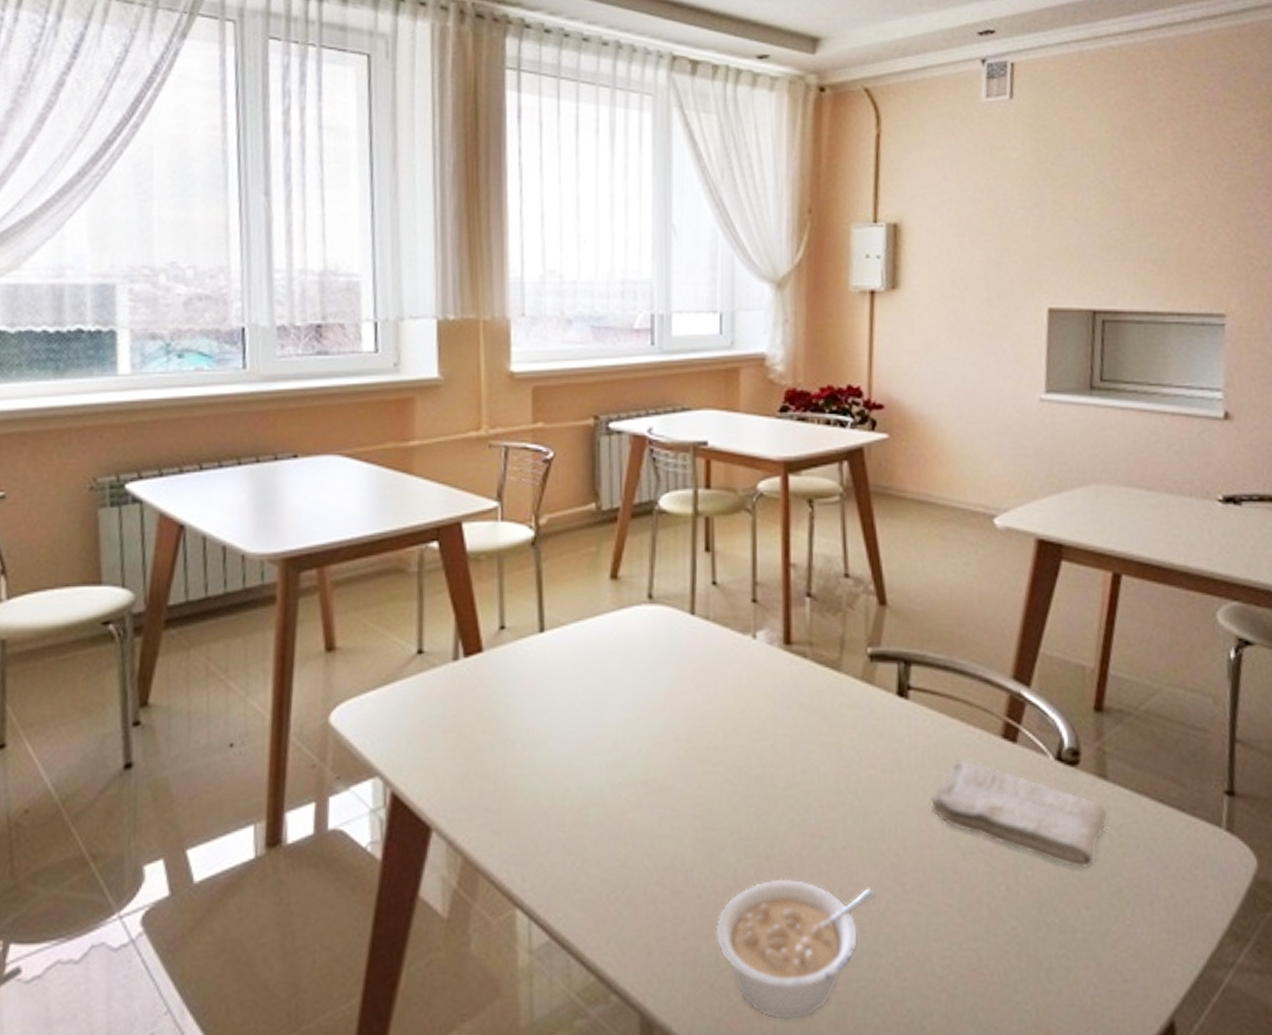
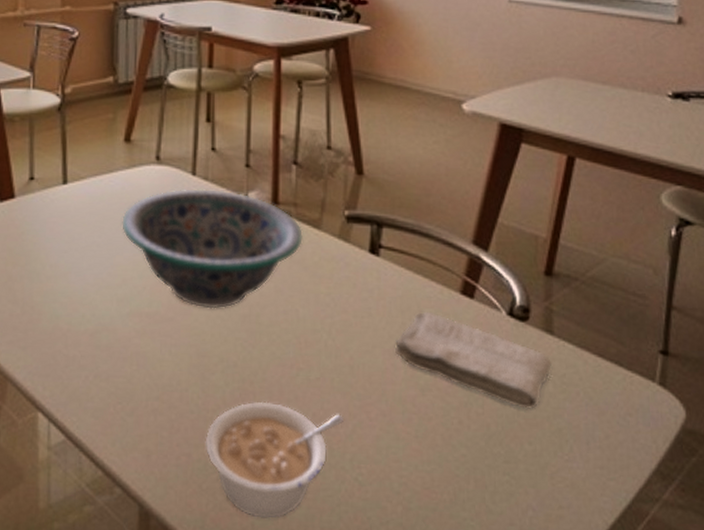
decorative bowl: none [610,629,822,772] -> present [122,188,304,309]

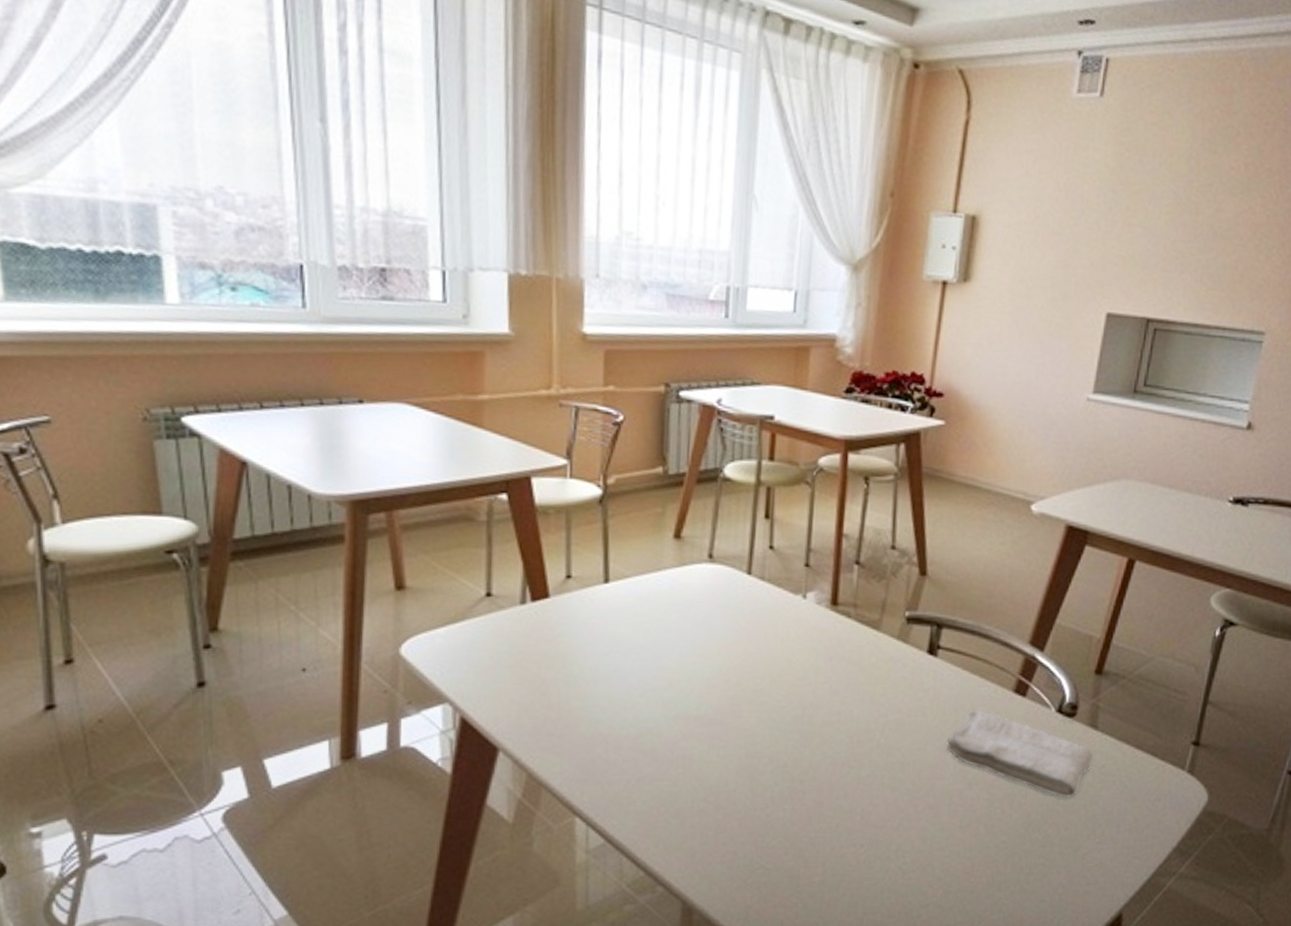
decorative bowl: present [122,188,304,309] -> none [669,588,862,711]
legume: present [205,401,343,519] -> none [751,799,891,908]

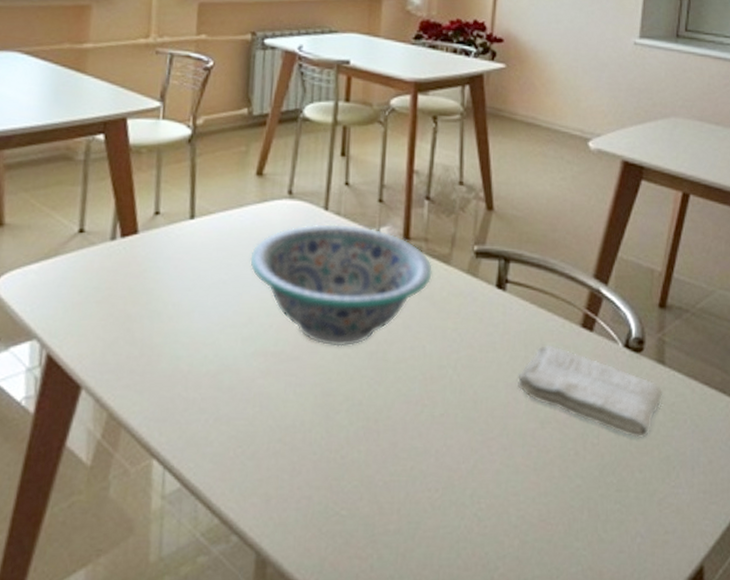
decorative bowl: none [669,588,862,711] -> present [250,223,433,347]

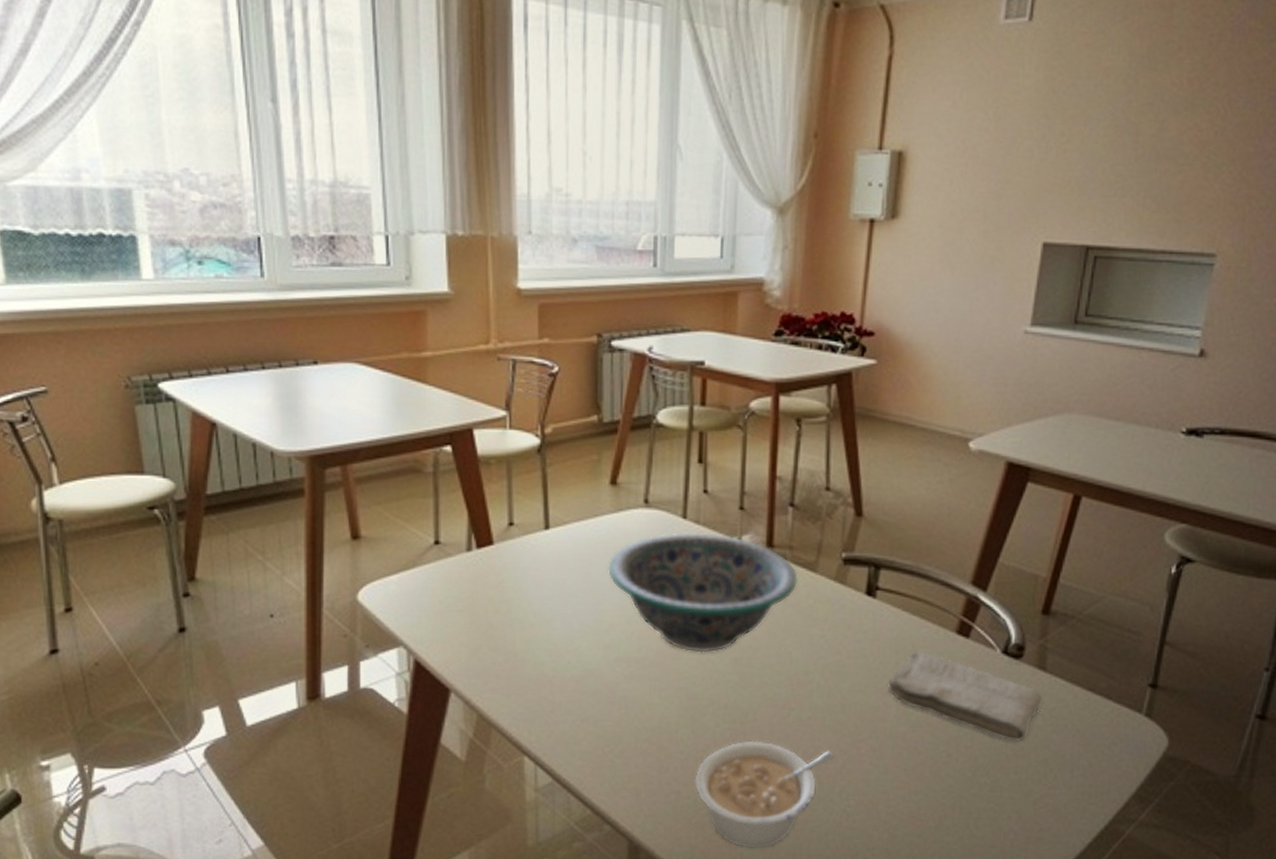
legume: none [326,440,465,559] -> present [694,741,834,849]

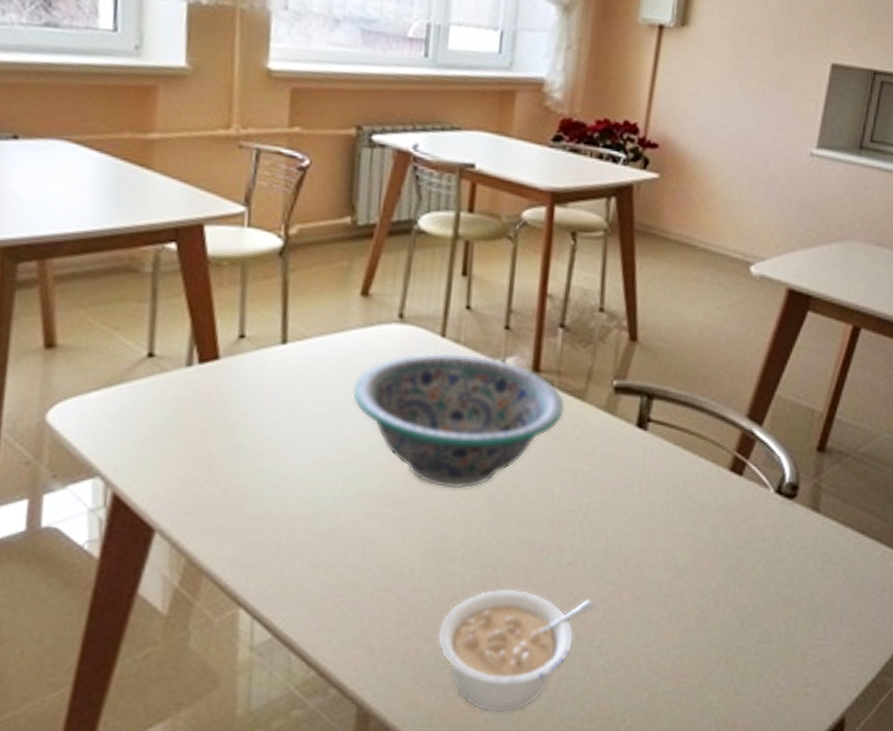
washcloth: present [888,651,1043,743] -> none [655,489,816,590]

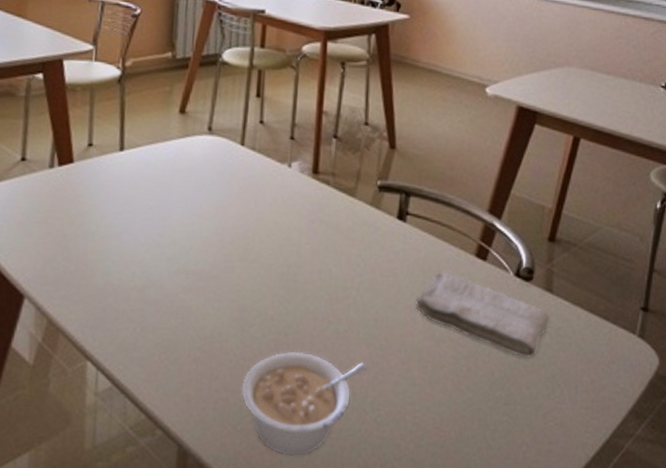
decorative bowl: present [352,352,566,489] -> none [173,157,340,268]
washcloth: none [655,489,816,590] -> present [415,271,551,359]

